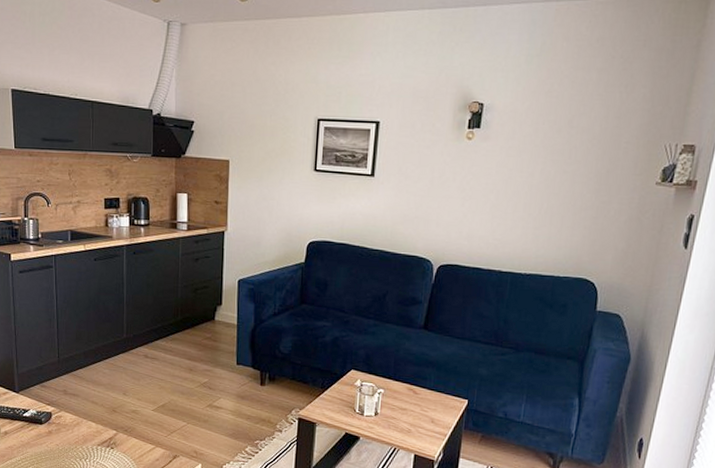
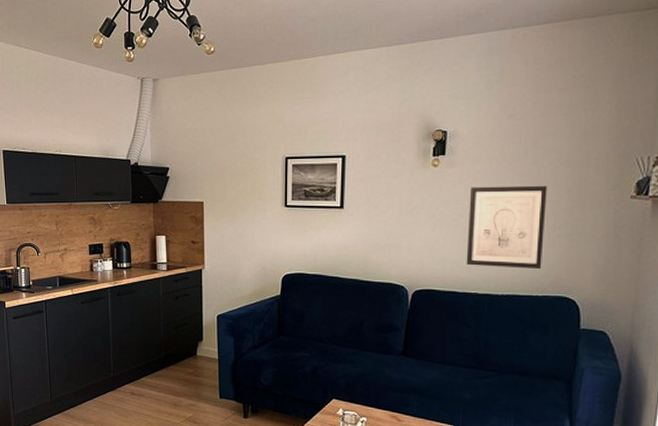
wall art: none [492,163,578,251] -> present [466,185,548,270]

